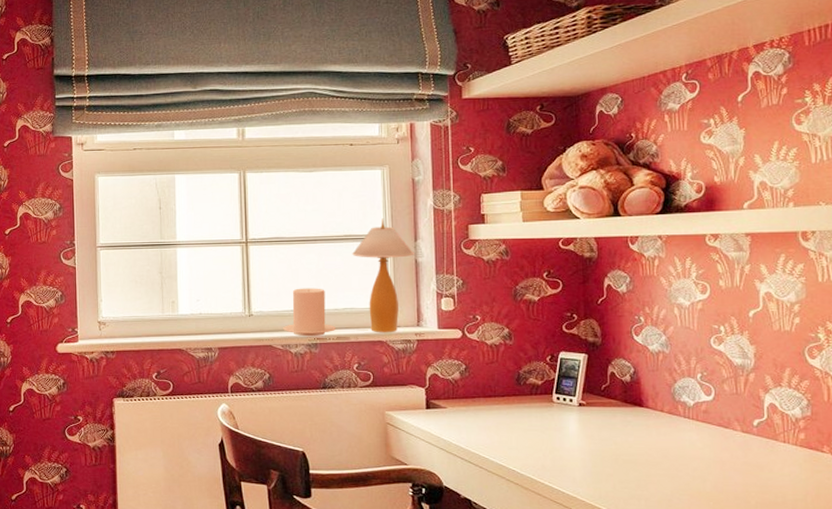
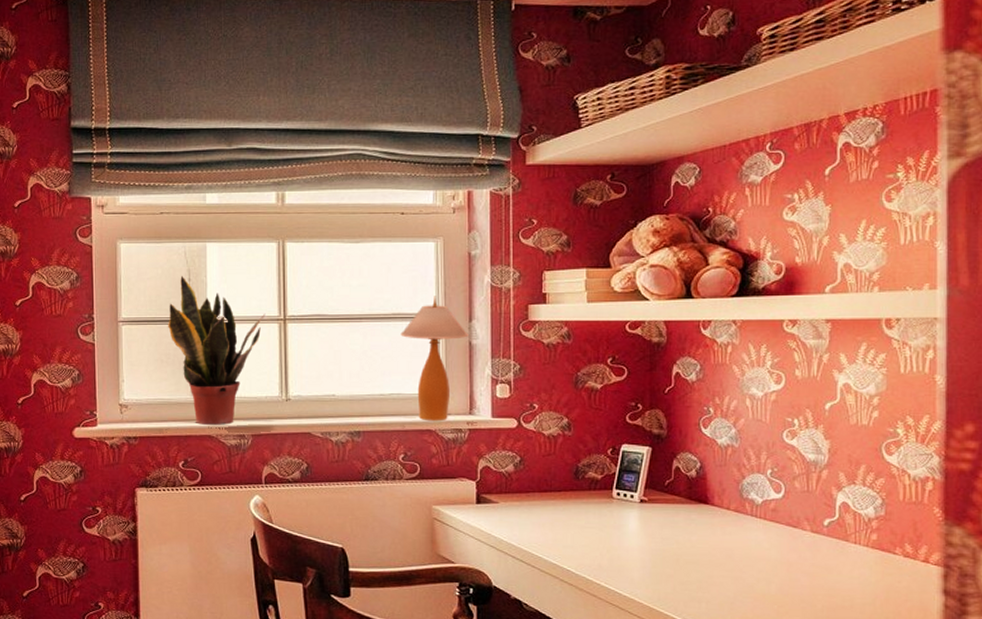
potted plant: none [141,205,229,340] -> present [168,276,266,426]
candle: present [283,288,335,337] -> none [323,371,380,424]

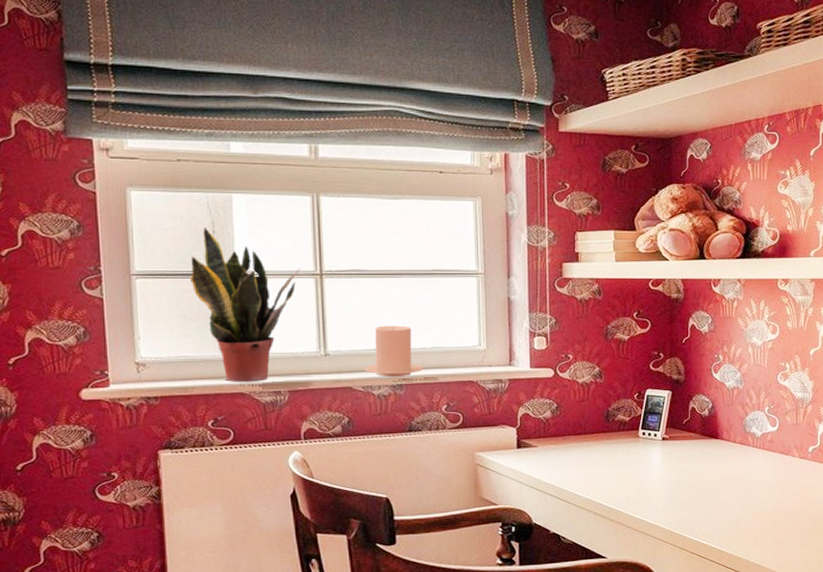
candle: none [323,371,380,424] -> present [364,325,423,378]
table lamp: present [400,296,468,422] -> none [441,253,507,373]

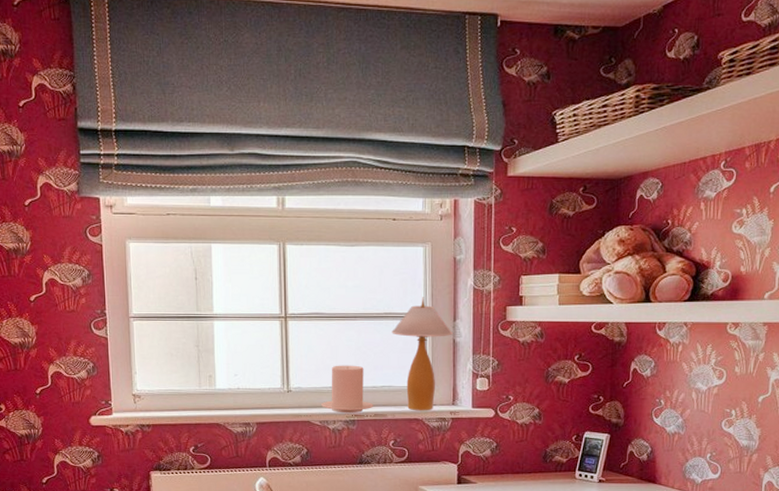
potted plant: present [190,228,300,383] -> none [177,275,268,415]
table lamp: none [441,253,507,373] -> present [392,297,453,411]

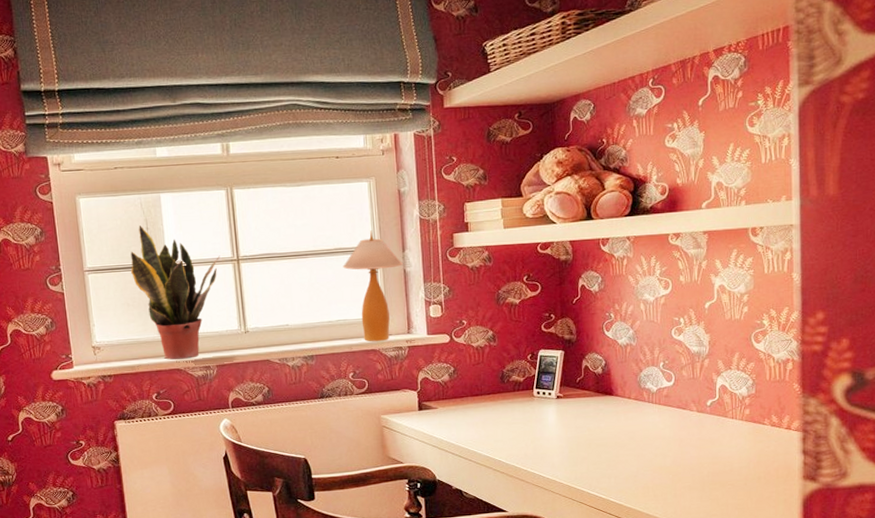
potted plant: none [177,275,268,415] -> present [130,226,220,361]
candle: present [321,365,373,414] -> none [279,301,330,350]

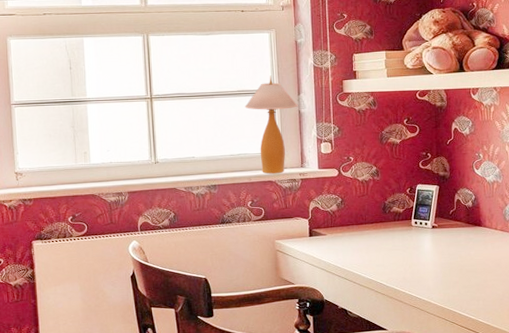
potted plant: present [130,226,220,361] -> none [54,65,135,187]

